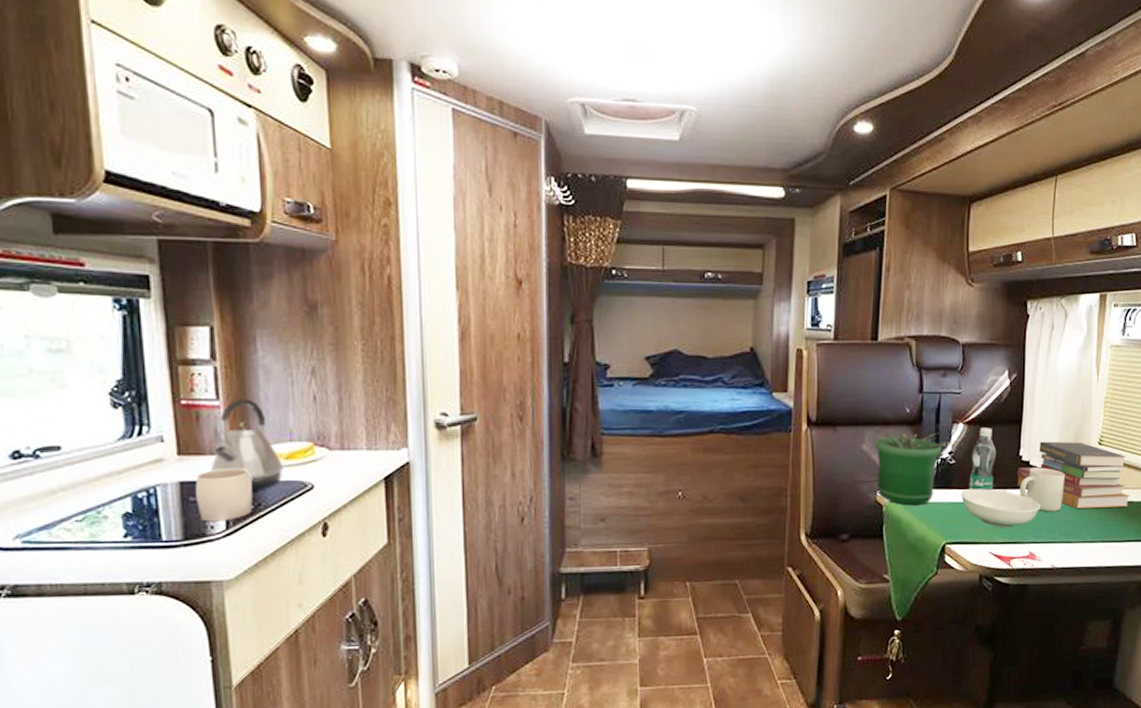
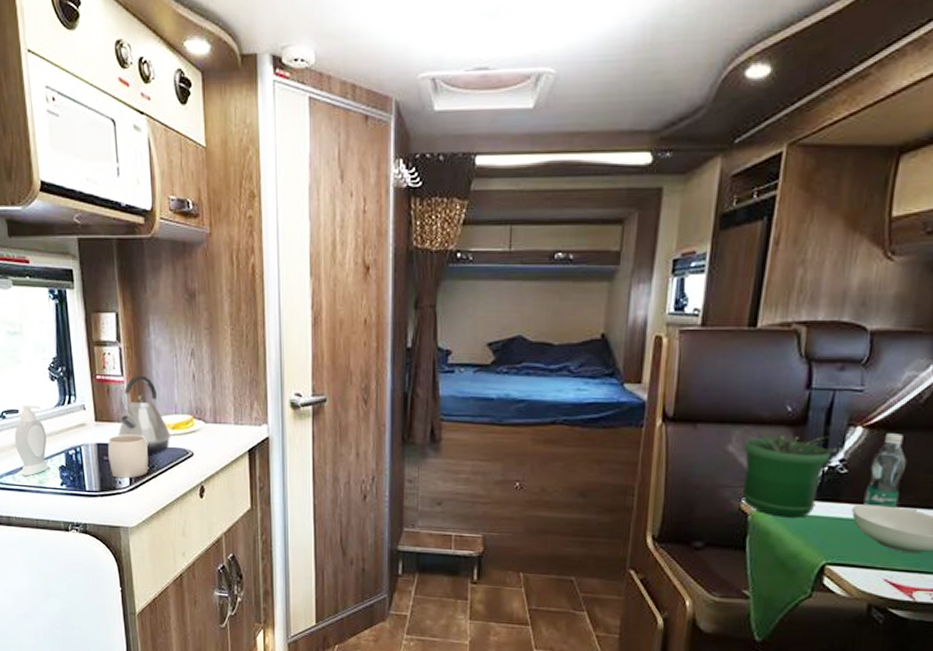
soap bottle: none [53,439,105,530] -> present [14,405,48,477]

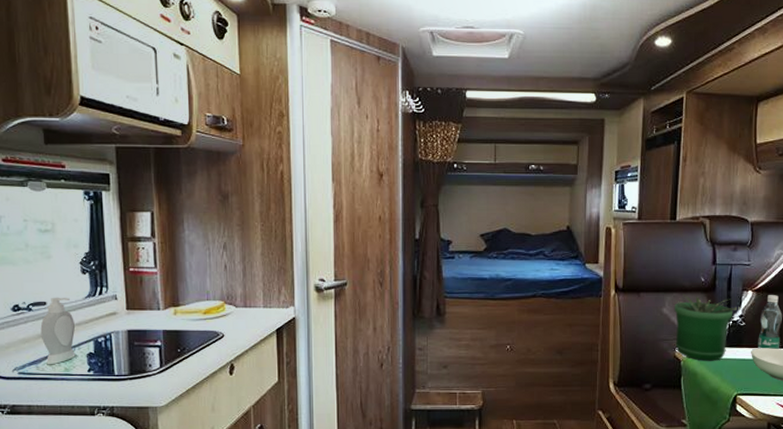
mug: present [107,434,149,479] -> none [138,320,180,361]
kettle: present [117,375,171,455] -> none [149,267,202,338]

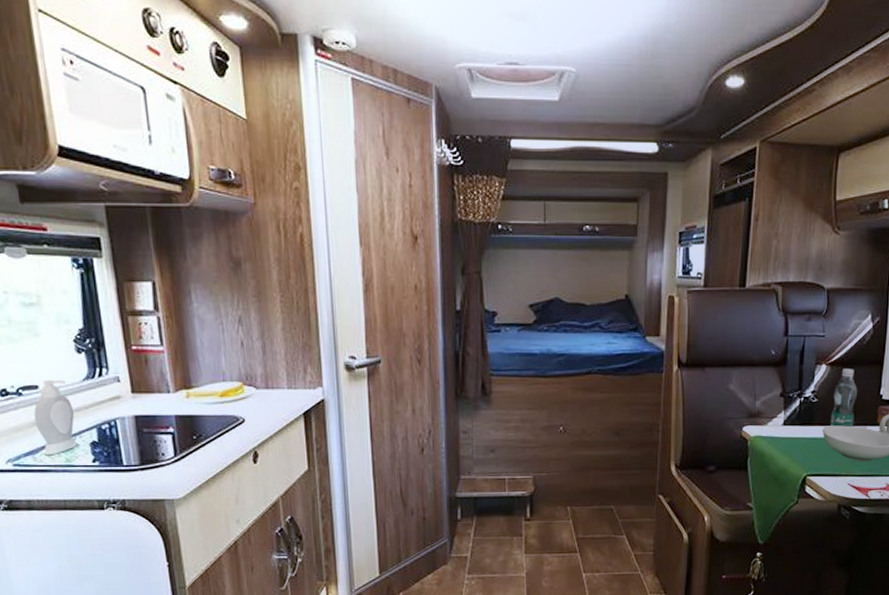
planter: present [669,294,749,360] -> none [736,369,822,440]

